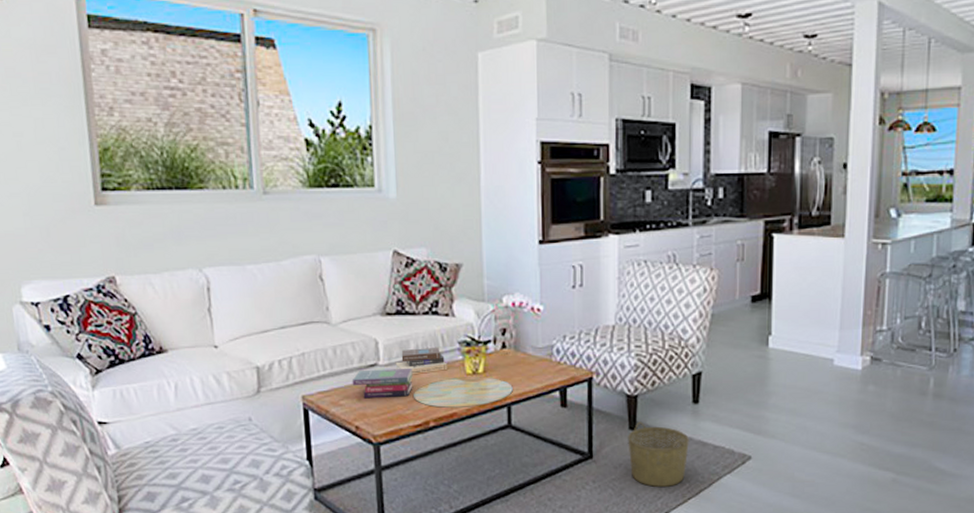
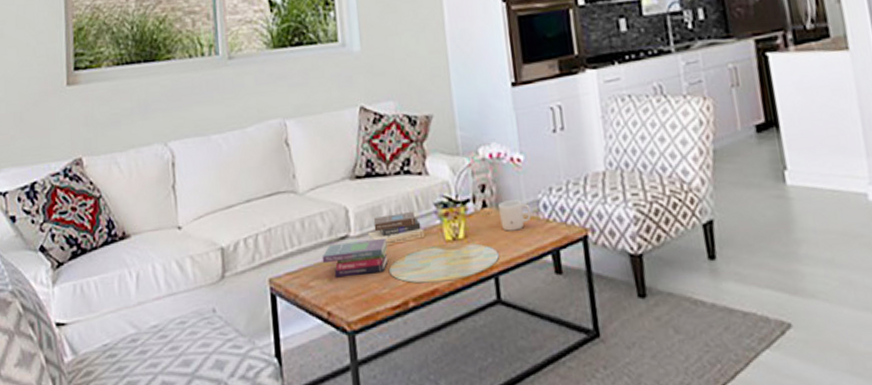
mug: none [515,344,546,370] -> present [497,200,532,232]
basket: present [628,421,689,487] -> none [637,286,714,371]

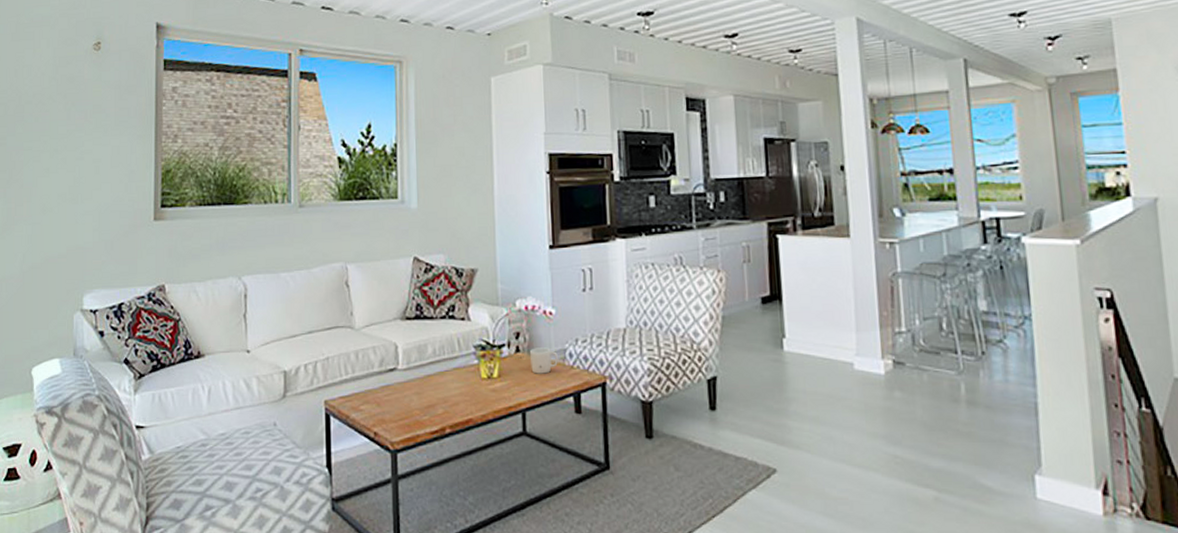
books: present [321,237,389,278] -> none [372,372,430,404]
books: present [367,212,425,246] -> none [413,352,464,380]
decorative tray: present [389,242,499,284] -> none [430,381,527,413]

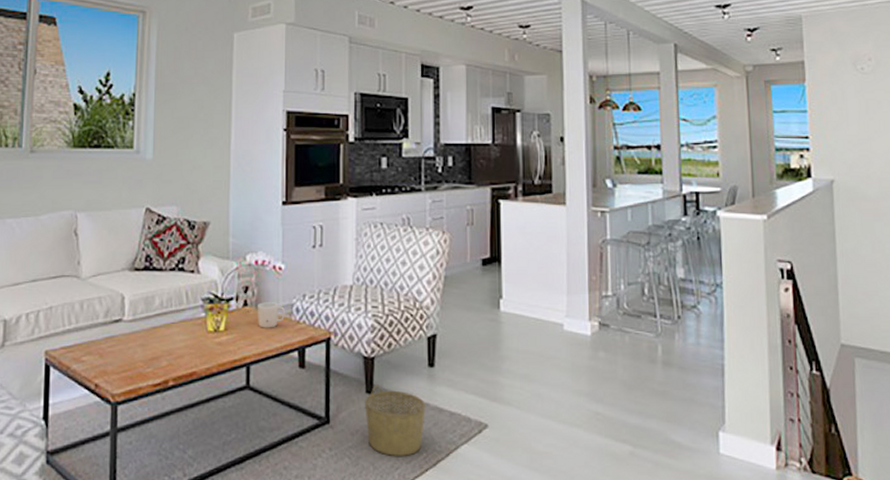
basket: none [644,429,709,502] -> present [364,384,426,456]

